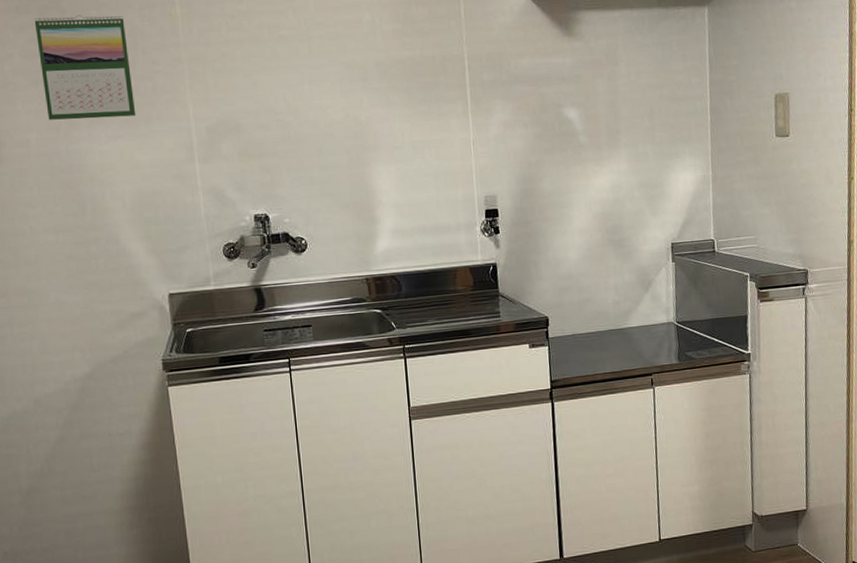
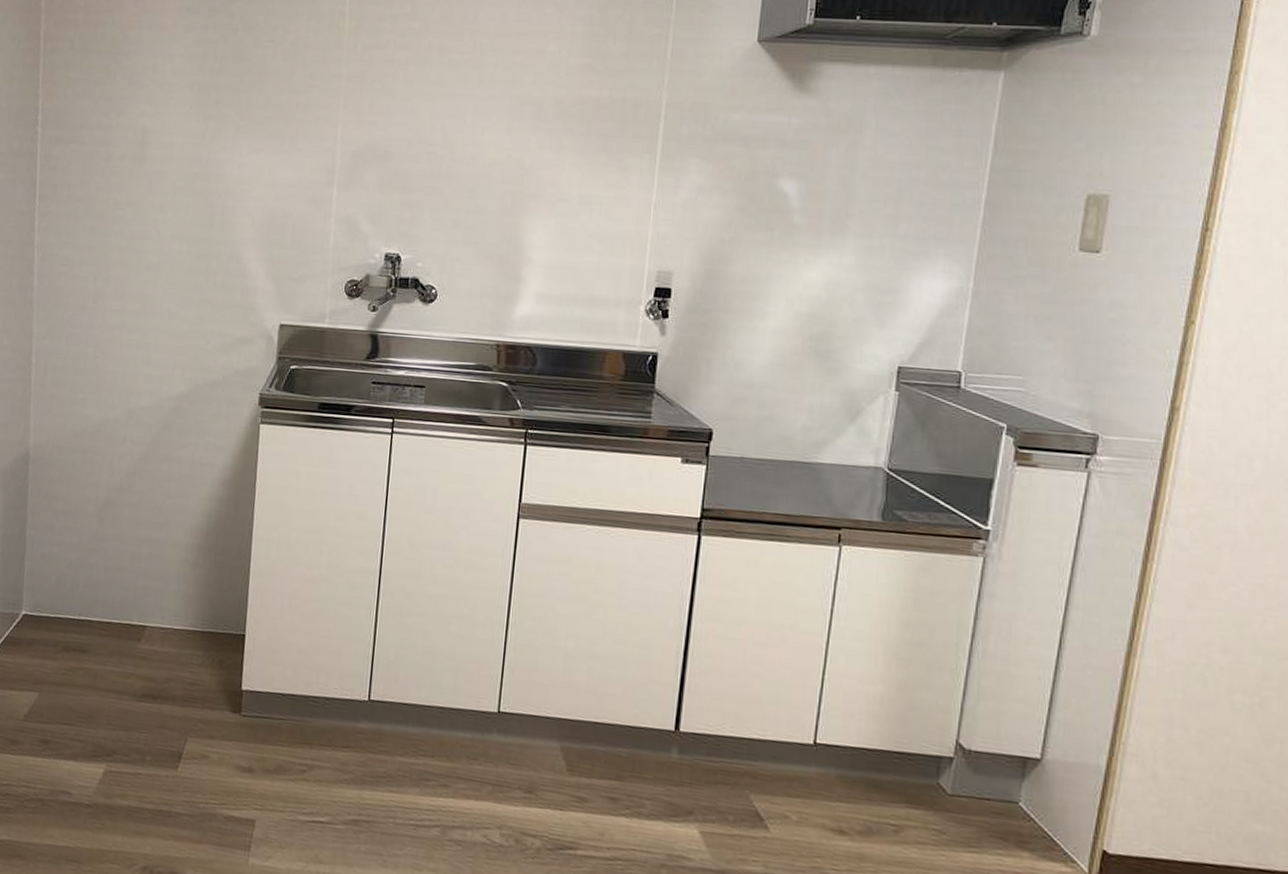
calendar: present [34,15,136,120] -> none [196,19,290,130]

